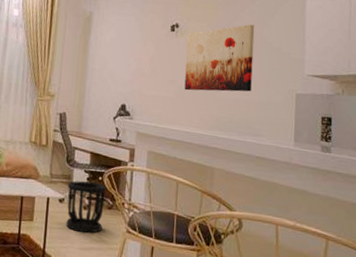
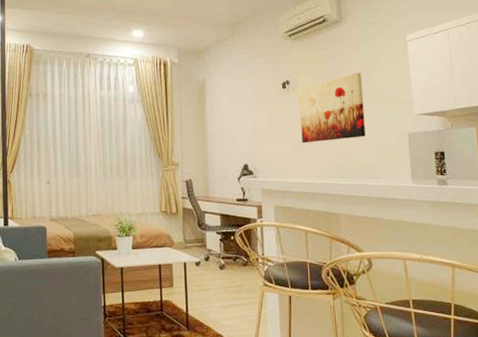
wastebasket: present [66,181,107,233] -> none [201,243,240,291]

